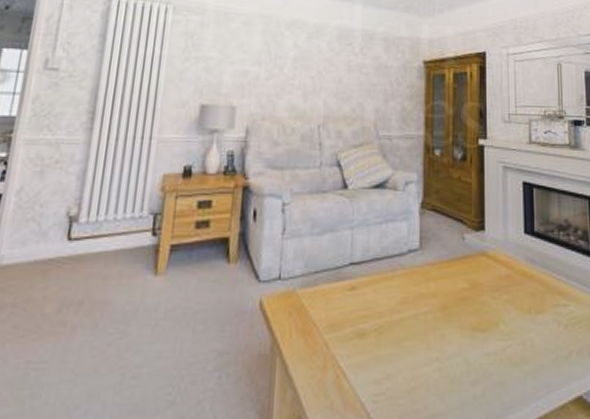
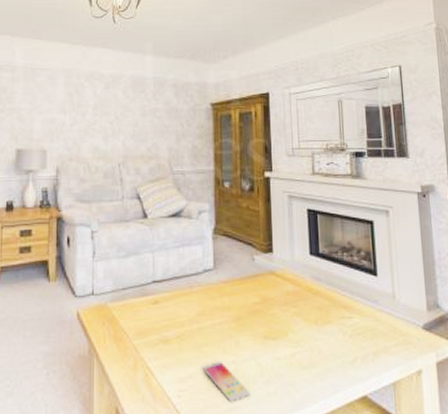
smartphone: none [402,357,456,408] -> present [202,361,251,402]

